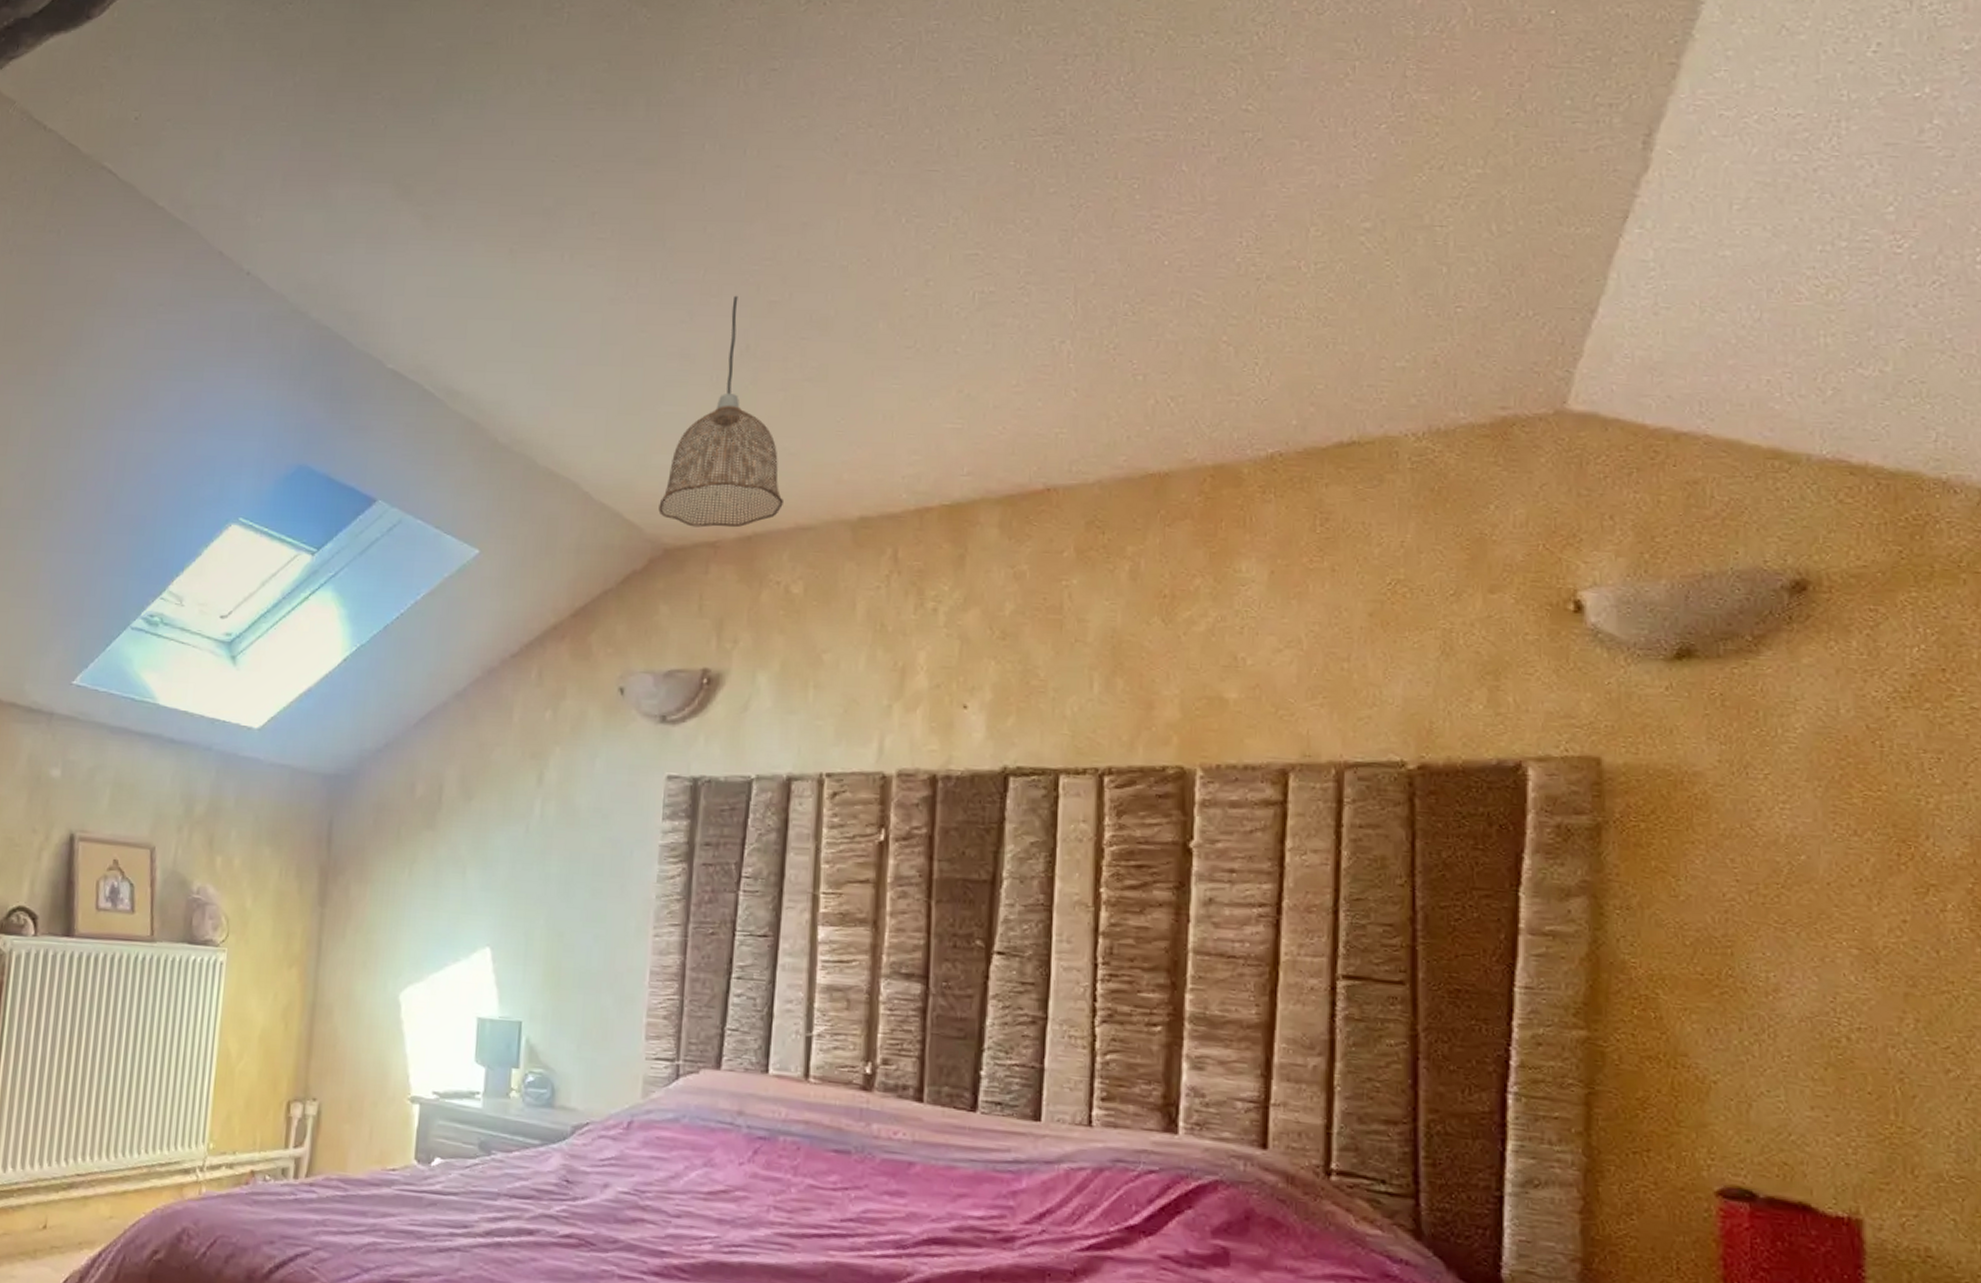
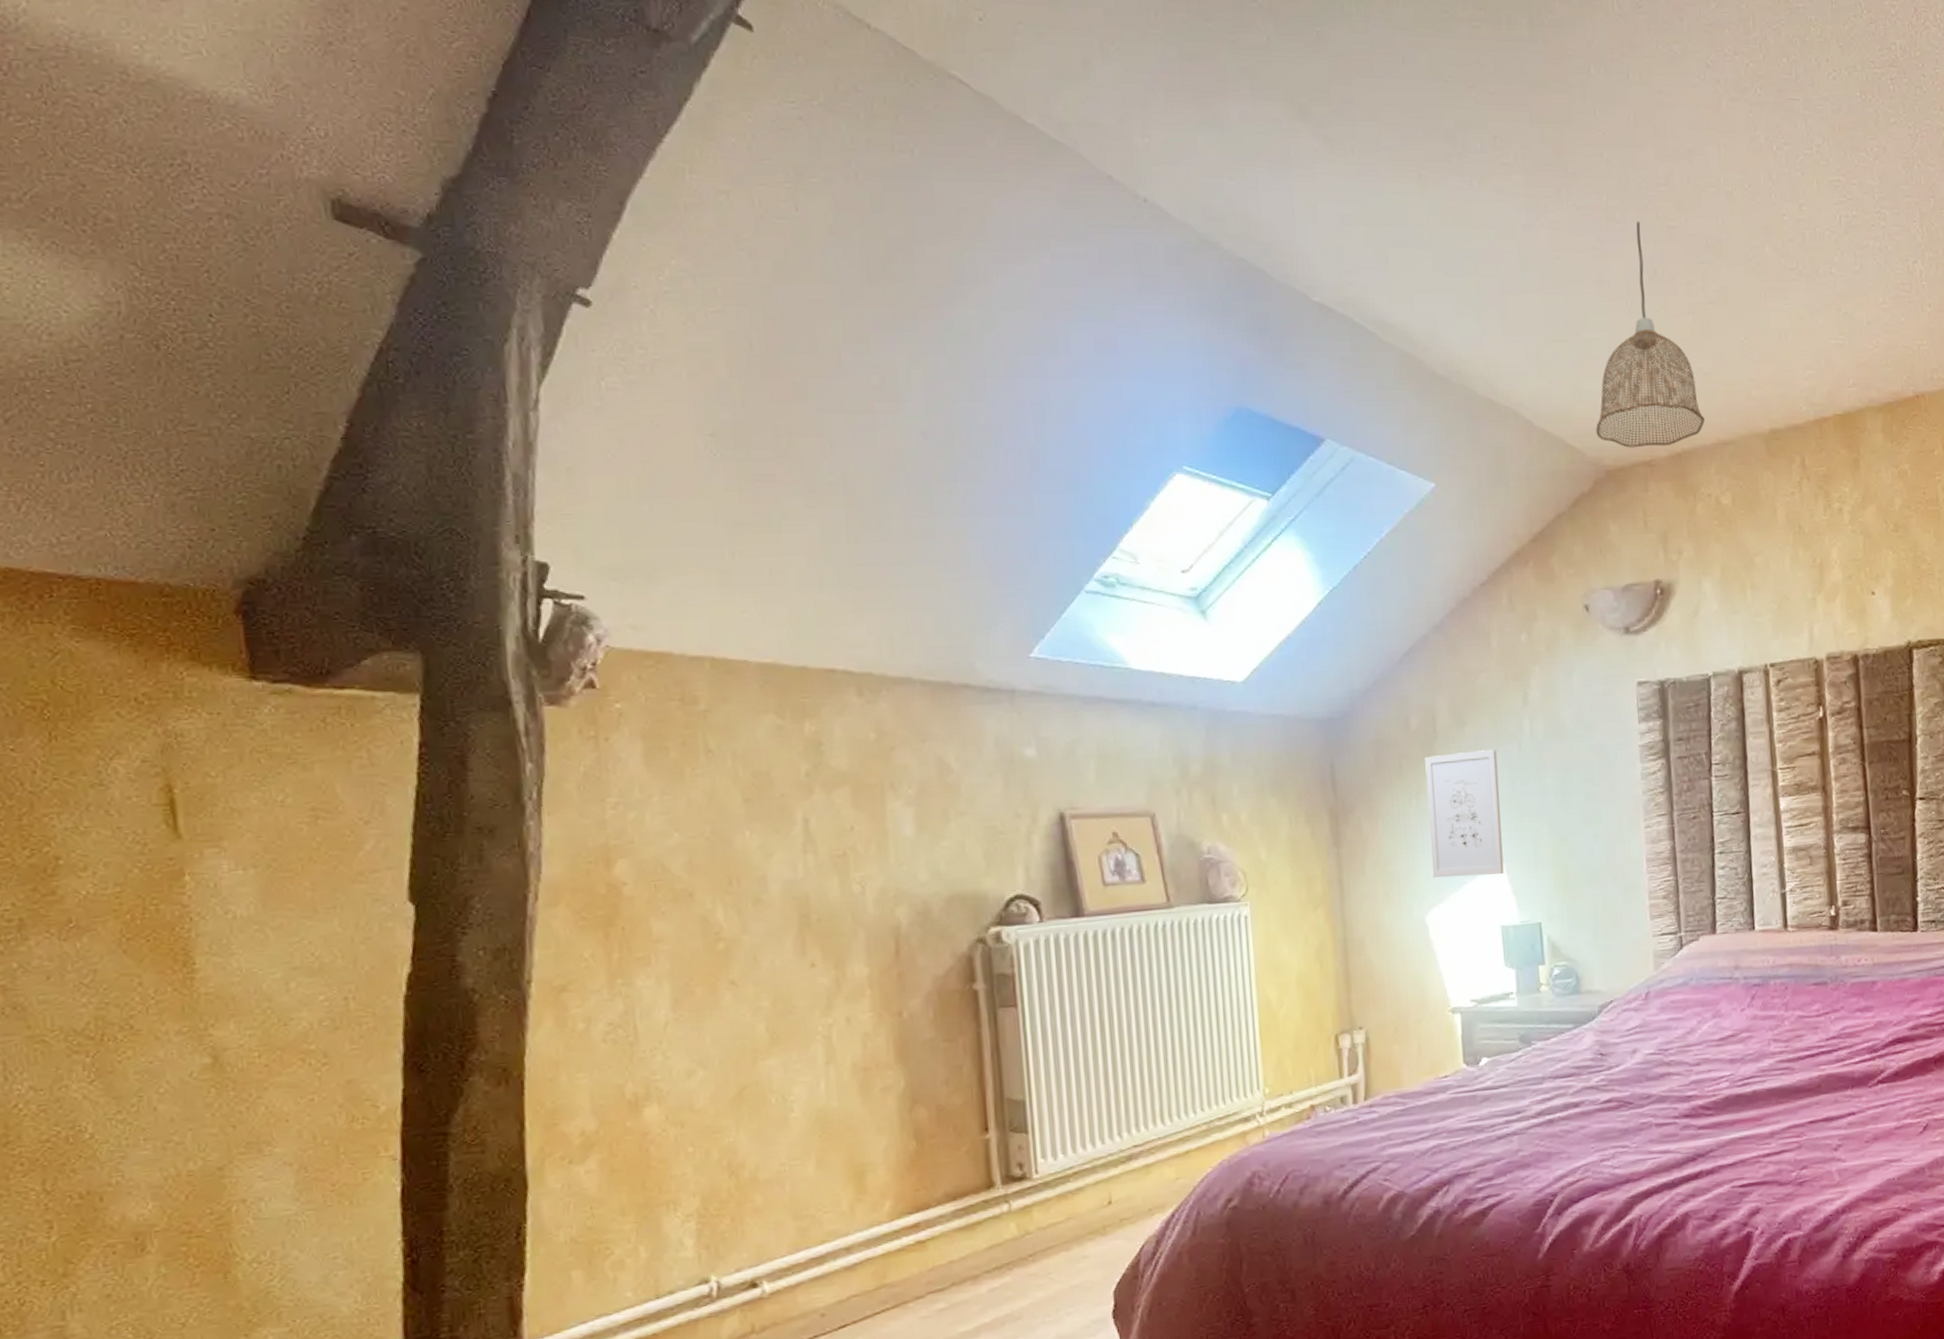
wall art: none [413,826,501,962] -> present [1425,750,1504,878]

